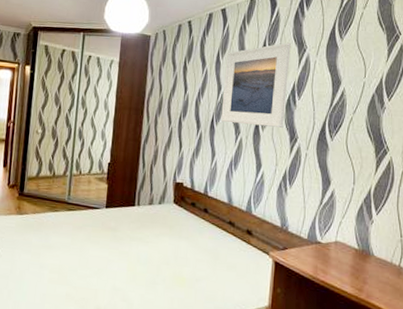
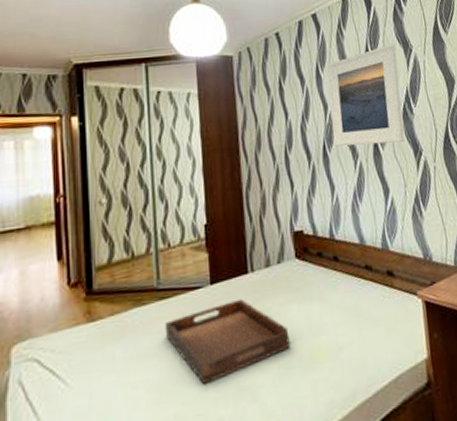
serving tray: none [68,223,159,279] -> present [164,298,290,385]

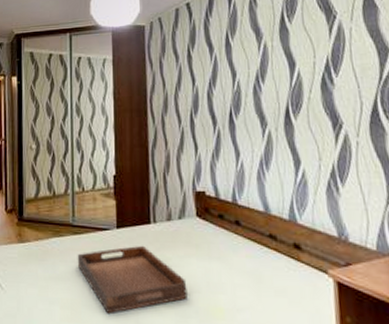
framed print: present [327,44,405,146] -> none [238,10,322,114]

